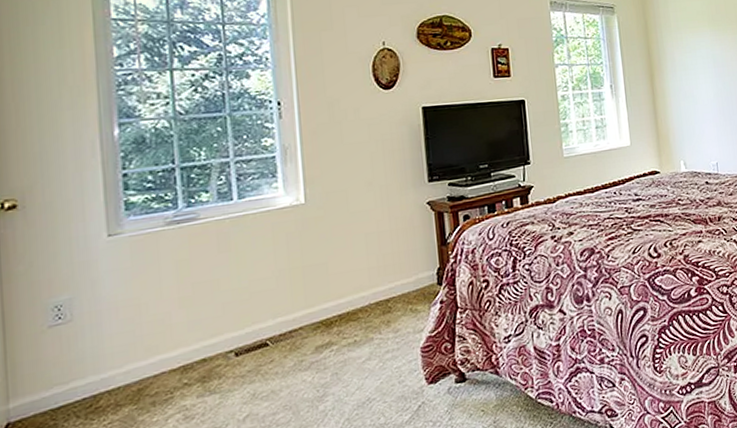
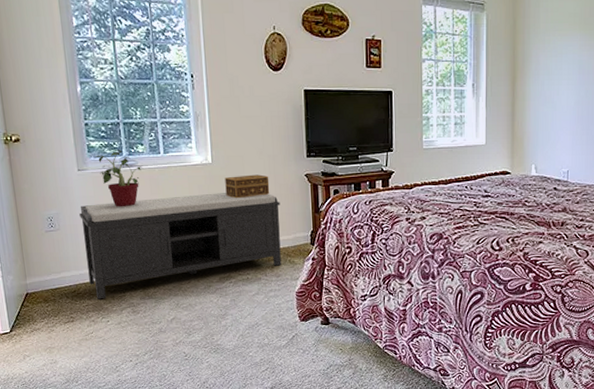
bench: none [106,231,400,411] -> present [79,193,281,299]
potted plant: none [133,201,208,277] -> present [93,150,144,207]
decorative box: none [322,209,383,243] -> present [225,174,270,199]

